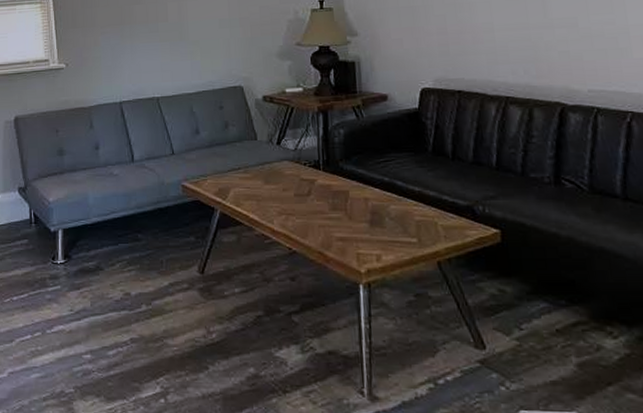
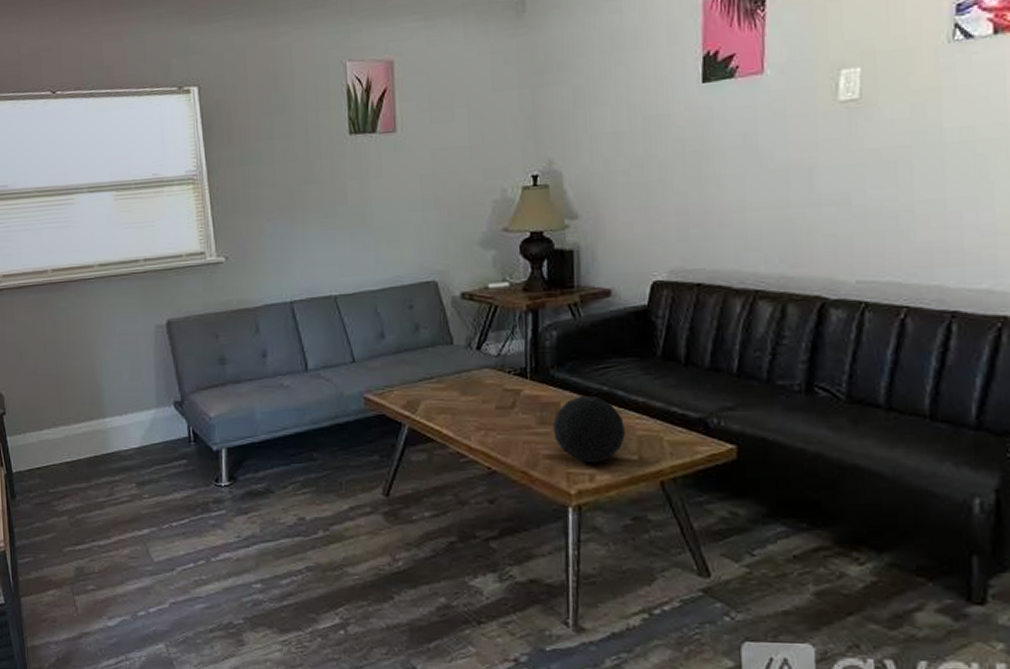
decorative orb: none [343,185,406,245] -> present [553,395,626,463]

